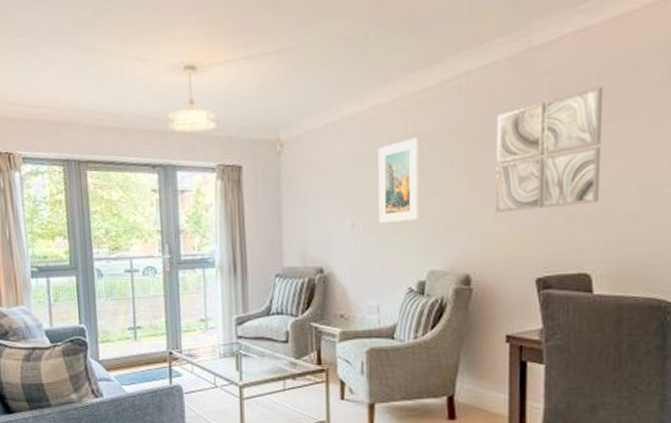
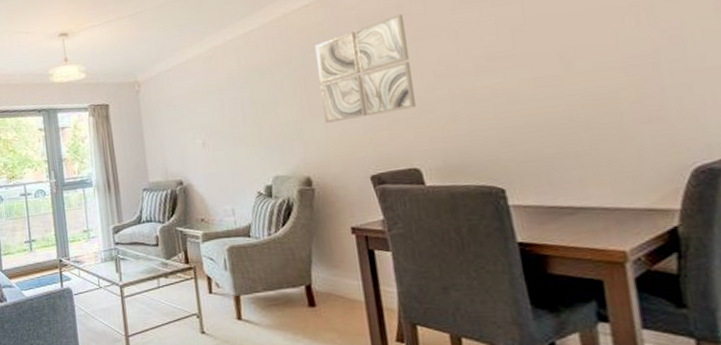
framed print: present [377,137,419,224] -> none [217,69,260,141]

